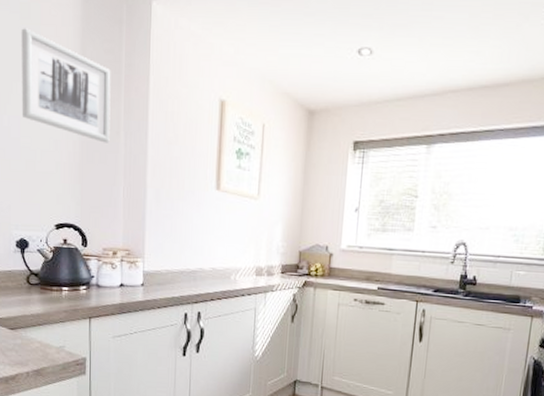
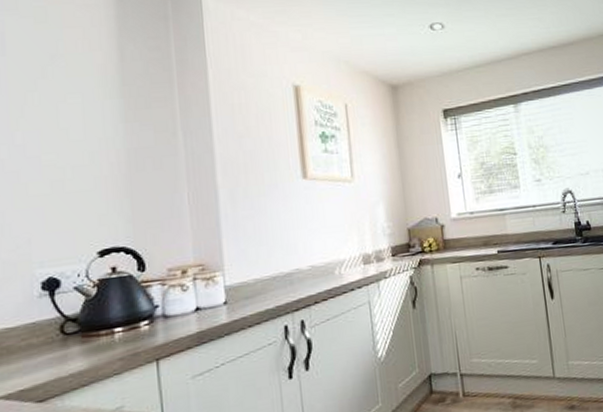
wall art: present [21,28,111,143] -> none [36,33,165,147]

